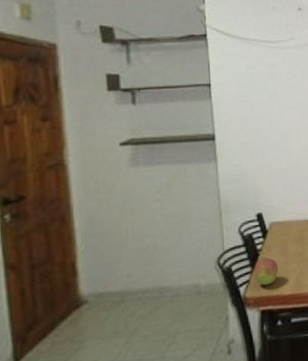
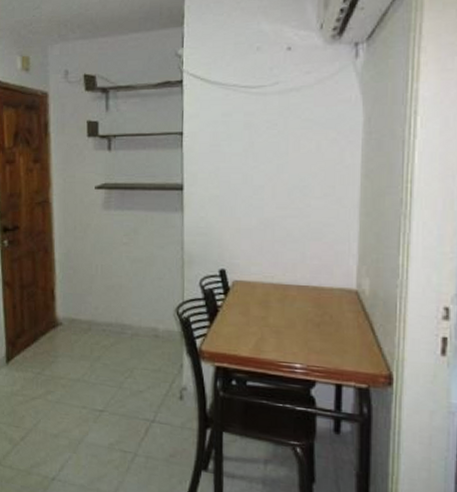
fruit: present [254,257,279,286] -> none [212,314,238,343]

